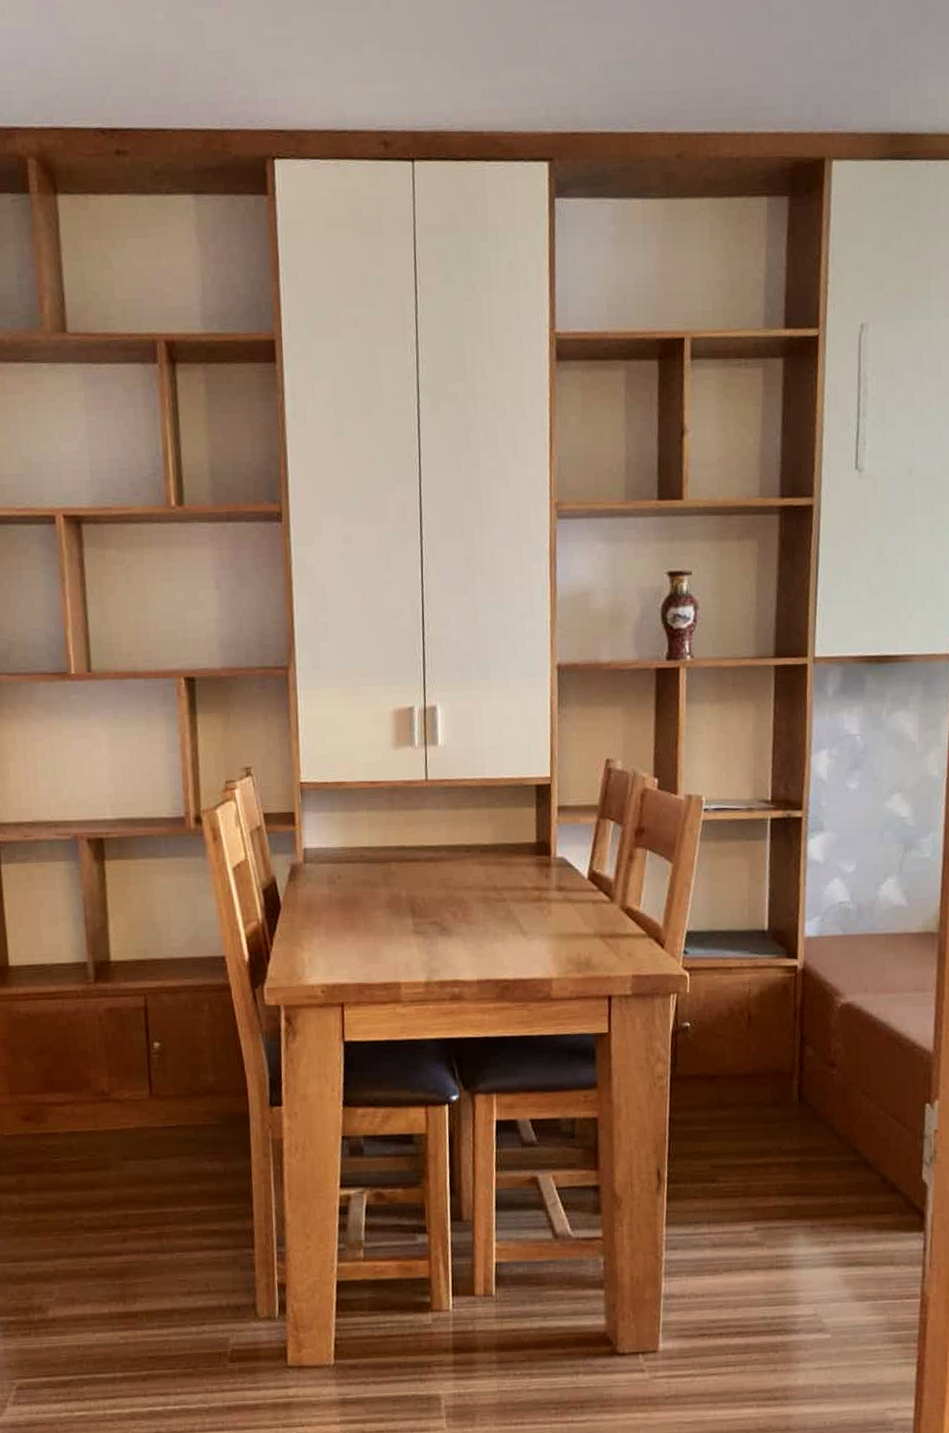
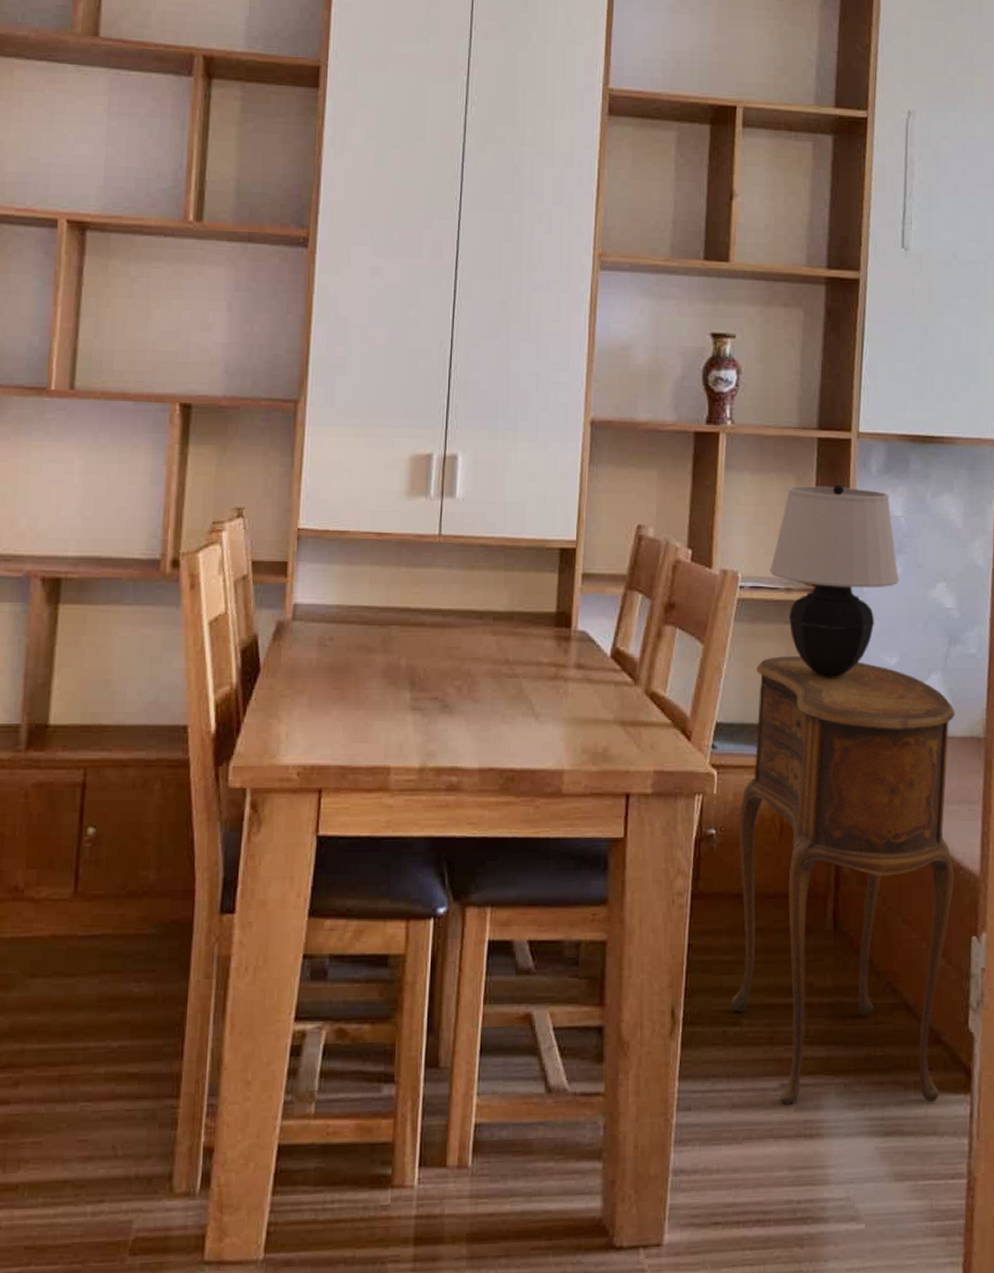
side table: none [709,869,910,1244] -> present [731,656,955,1105]
table lamp: none [731,709,856,886] -> present [769,485,900,677]

